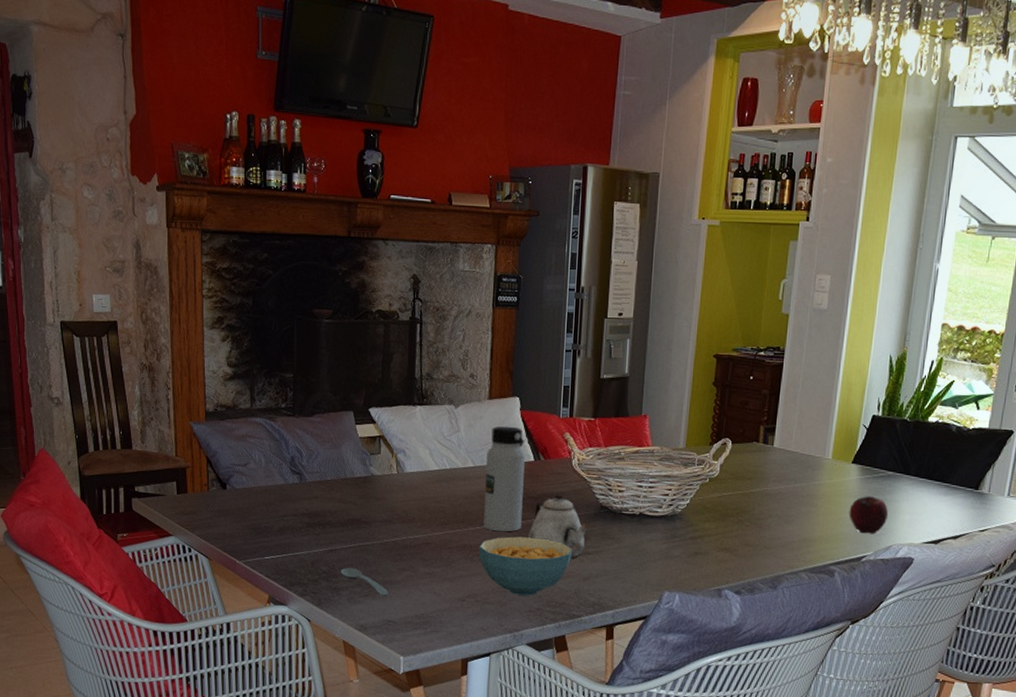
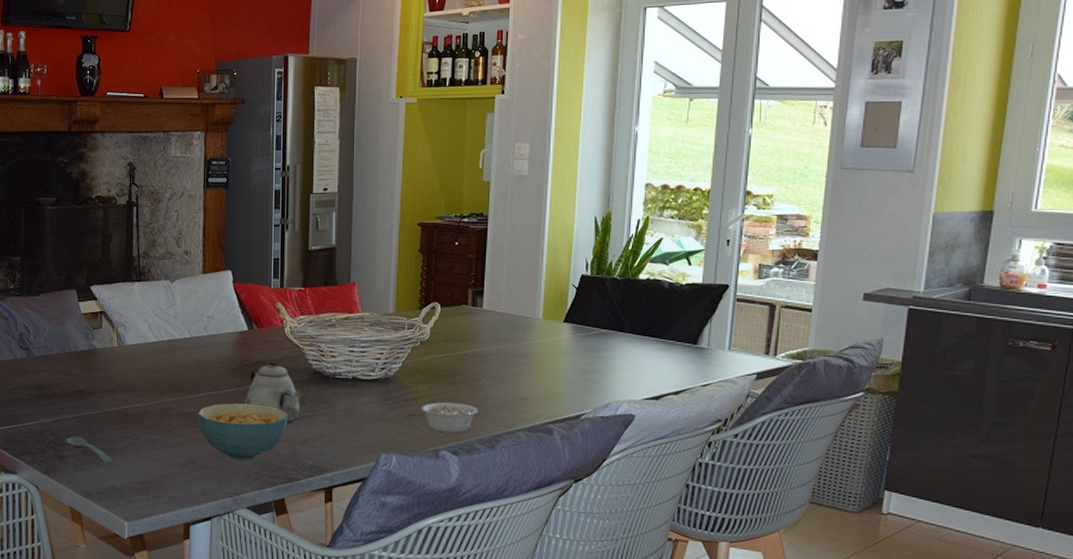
water bottle: present [483,426,525,532] -> none [201,298,239,399]
legume: none [706,541,775,573] -> present [421,402,490,433]
fruit: present [849,496,889,534] -> none [564,354,605,392]

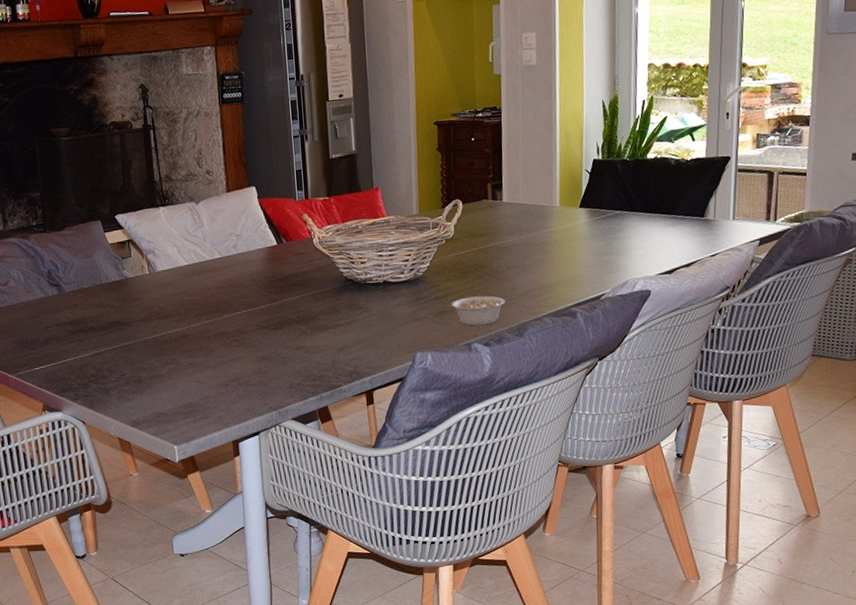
spoon: present [67,436,113,464] -> none [108,367,156,391]
cereal bowl: present [197,403,289,460] -> none [235,316,325,374]
teapot: present [245,361,302,423] -> none [280,273,336,332]

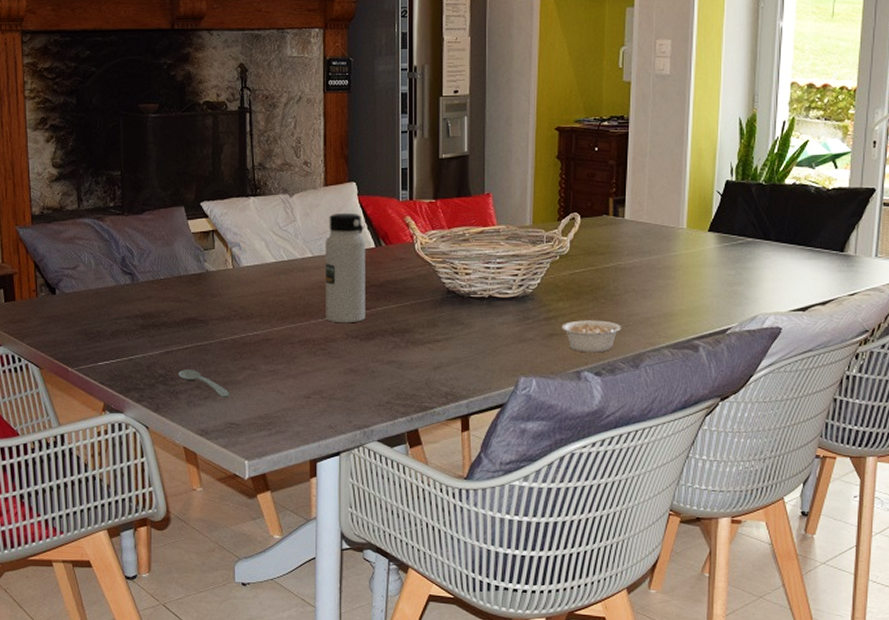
spoon: none [108,367,156,391] -> present [179,369,230,398]
water bottle: none [231,215,273,316] -> present [325,213,365,323]

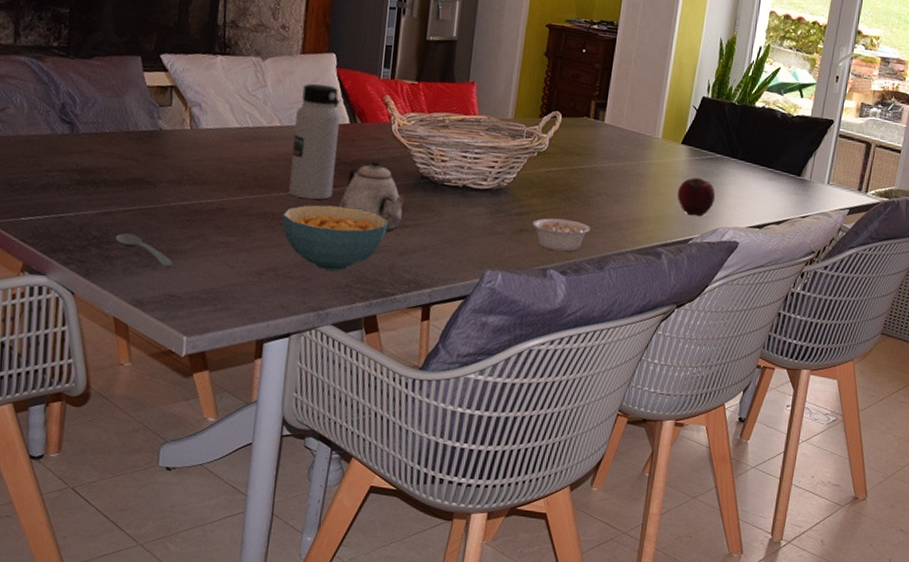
cereal bowl: none [322,327,421,389] -> present [282,205,389,271]
teapot: none [373,281,435,347] -> present [339,161,407,231]
fruit: none [709,265,751,305] -> present [677,177,716,217]

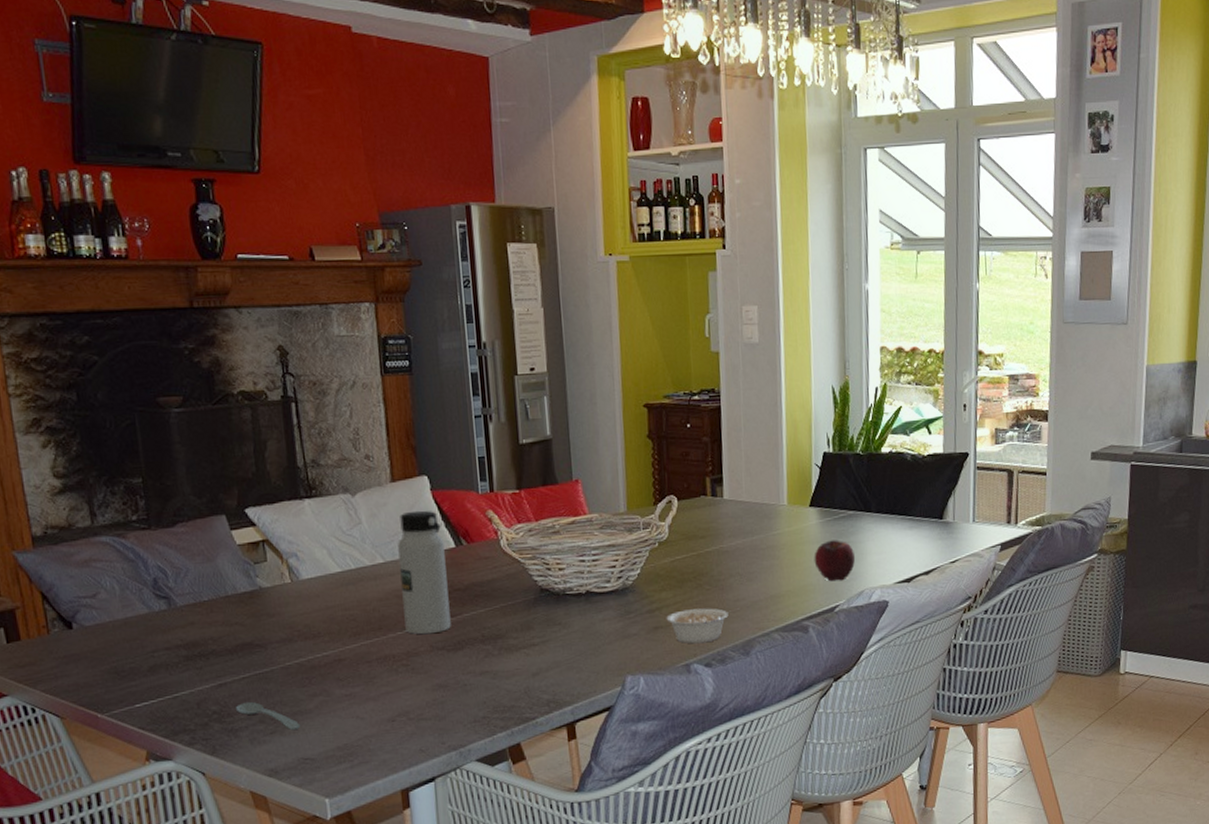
cereal bowl: present [282,205,389,271] -> none [403,634,516,705]
teapot: present [339,161,407,231] -> none [460,582,529,653]

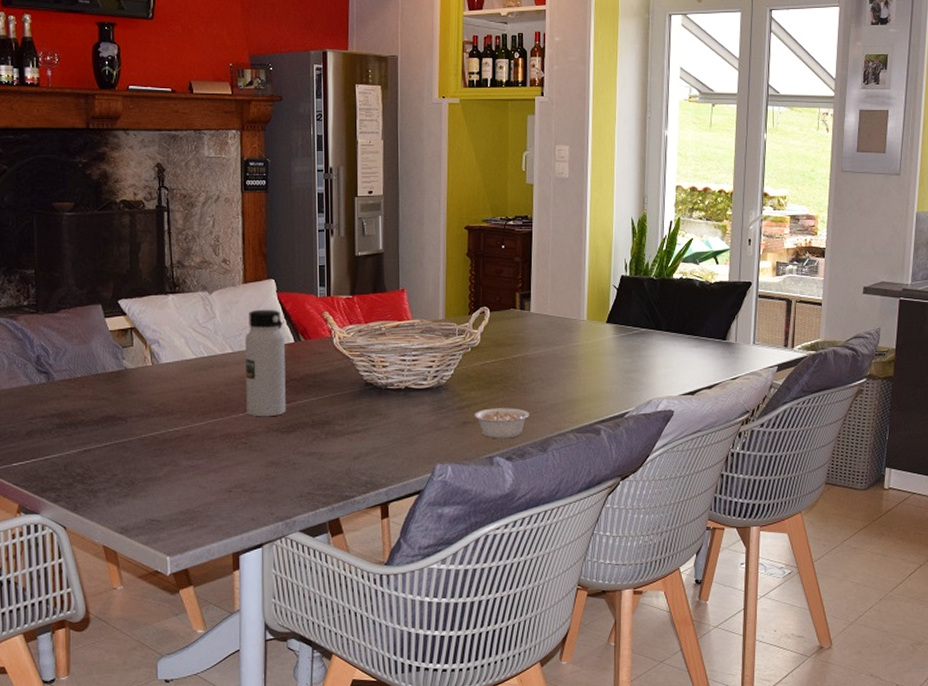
spoon: present [236,701,301,731] -> none [97,466,151,495]
fruit: present [814,540,856,582] -> none [608,353,646,390]

